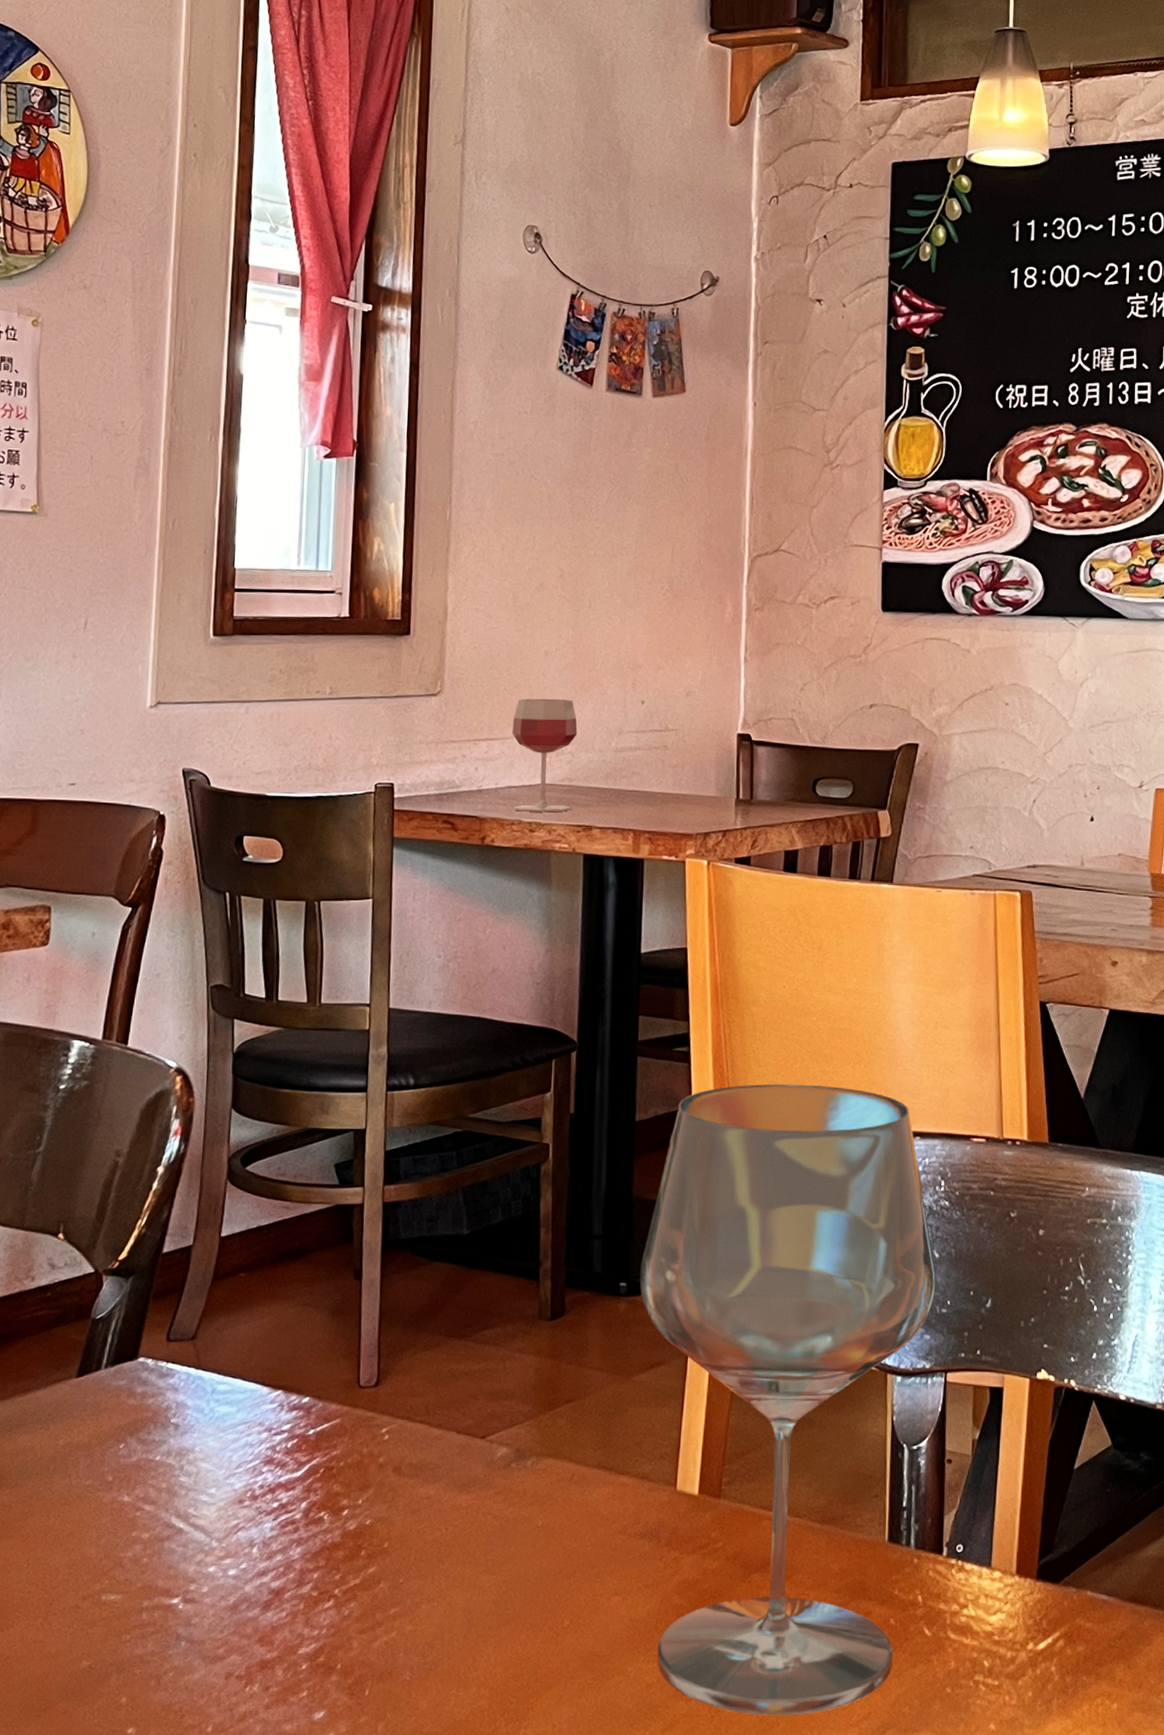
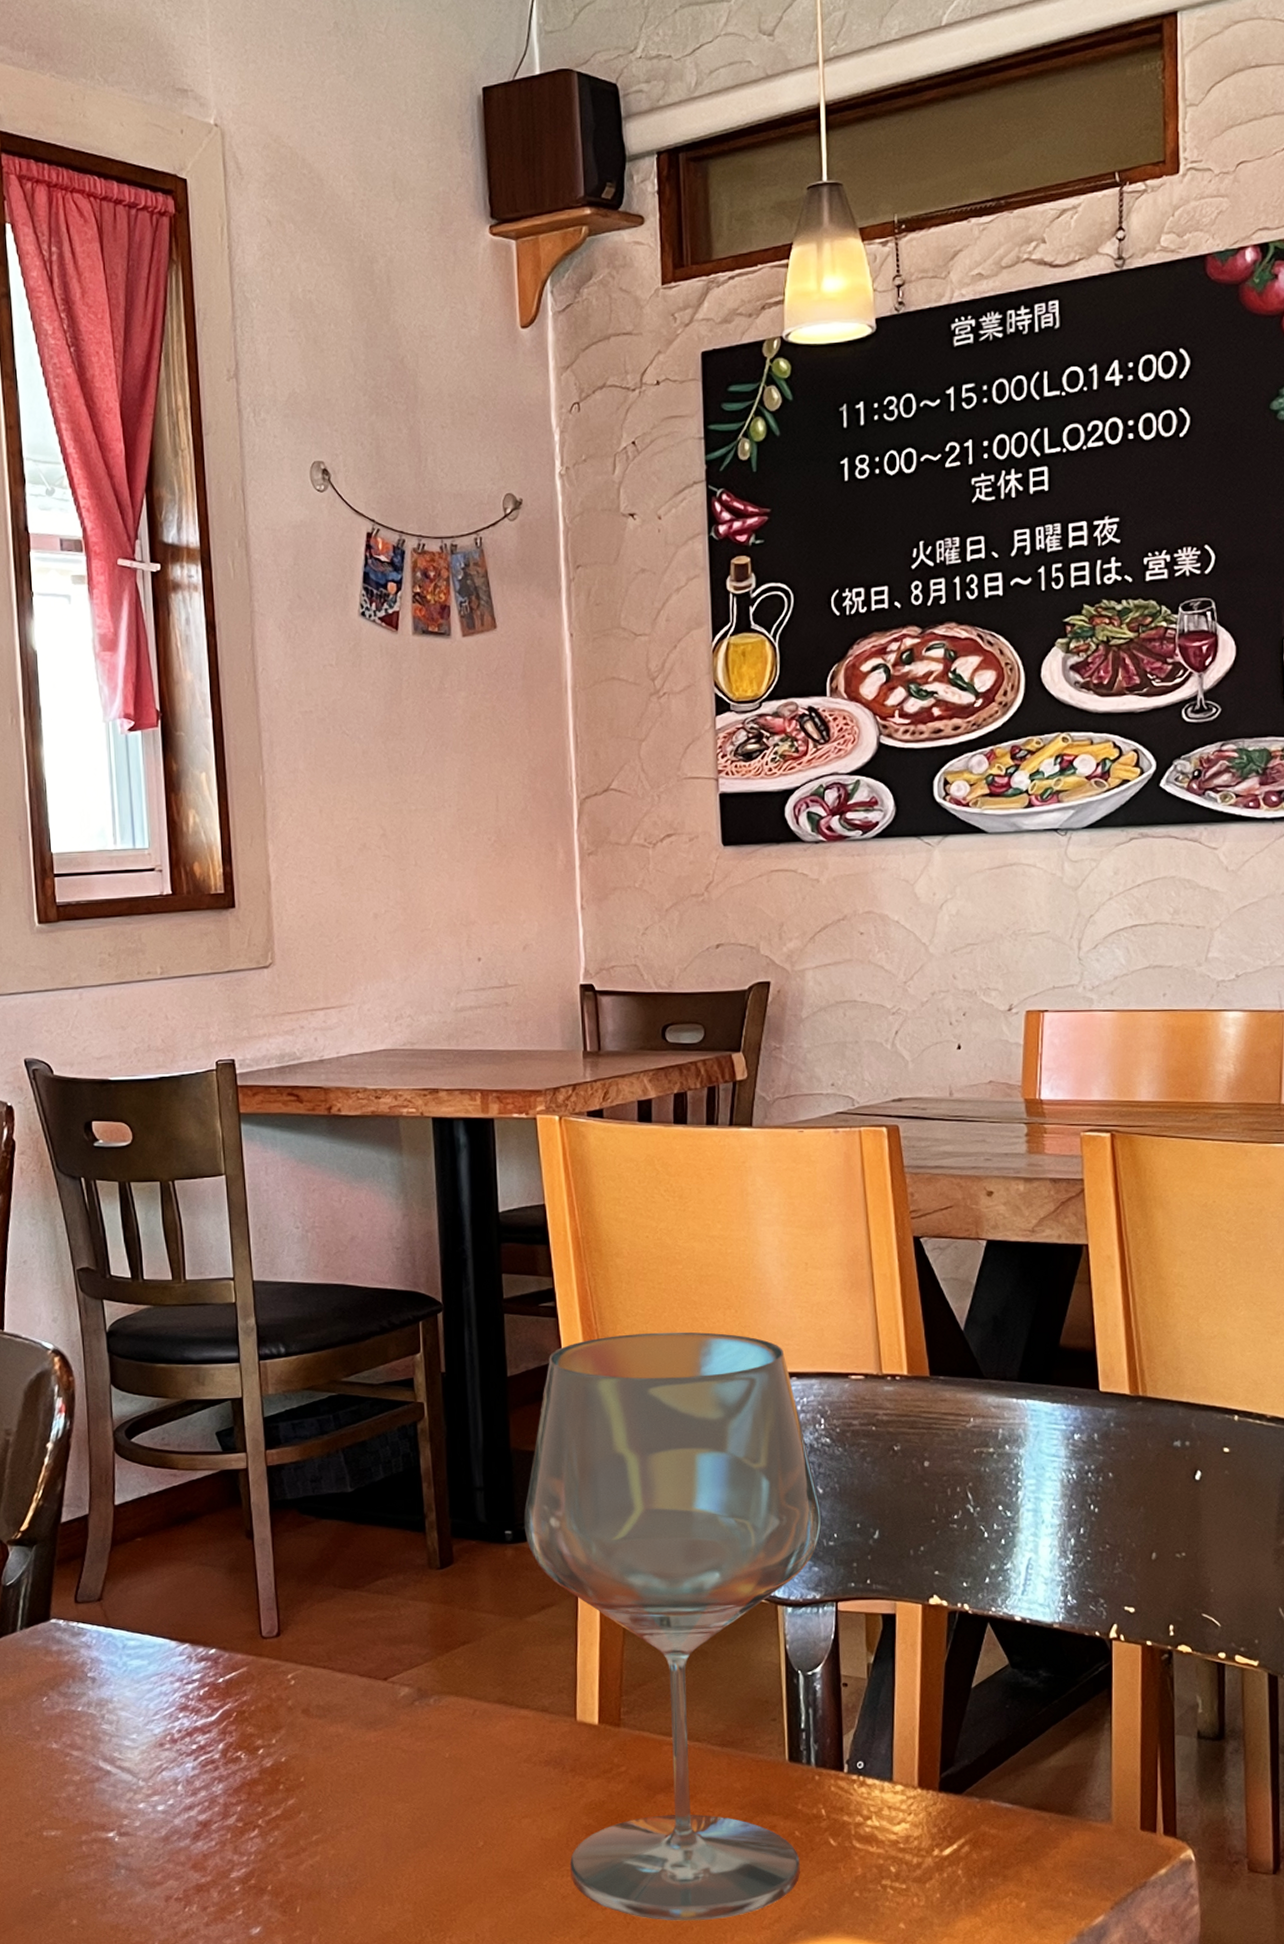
wineglass: present [512,698,578,813] -> none [348,961,416,1079]

